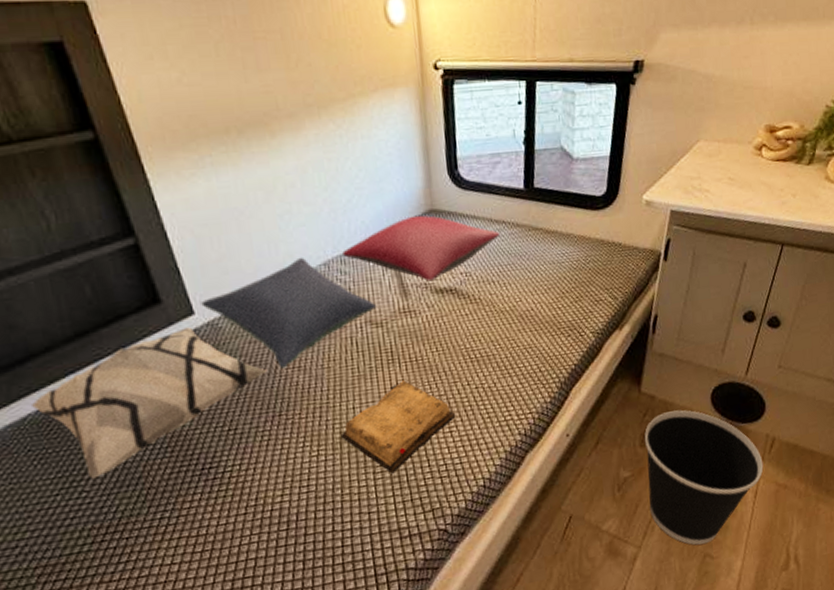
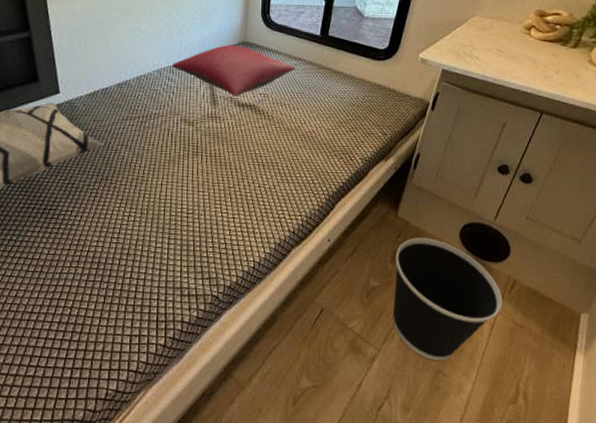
pillow: present [201,257,377,369] -> none [65,63,192,145]
diary: present [340,380,456,474] -> none [148,170,240,242]

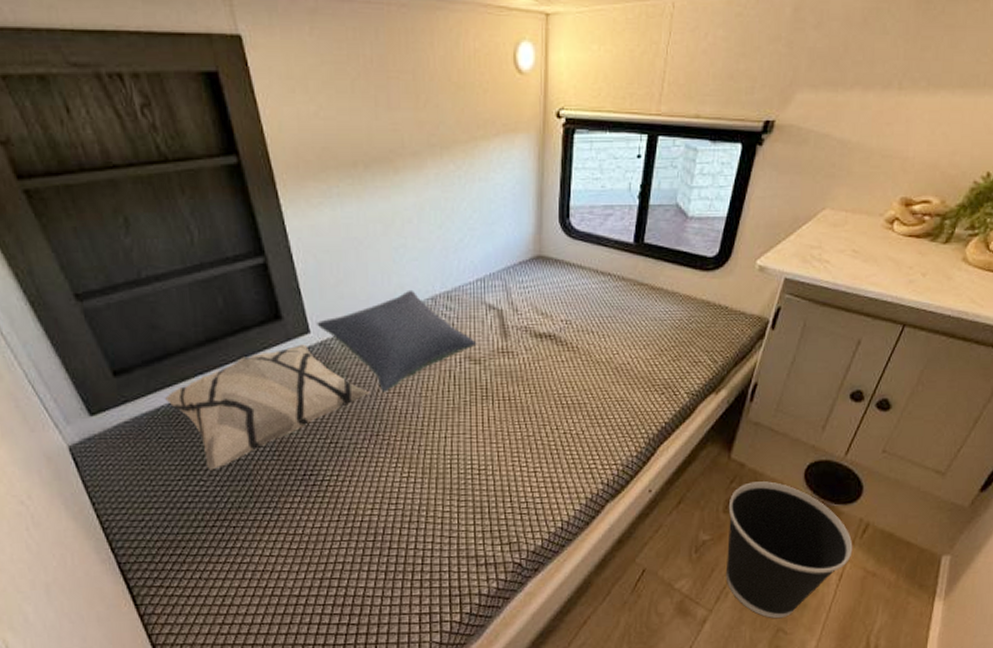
pillow: none [65,63,192,145] -> present [317,289,477,393]
pillow: present [172,44,295,97] -> none [450,260,604,325]

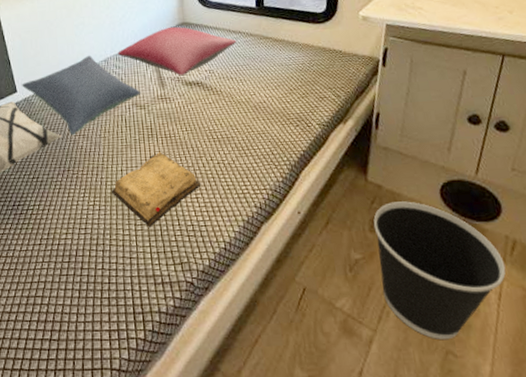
diary: none [430,417,542,504] -> present [111,152,202,228]
pillow: none [450,260,604,325] -> present [118,26,237,76]

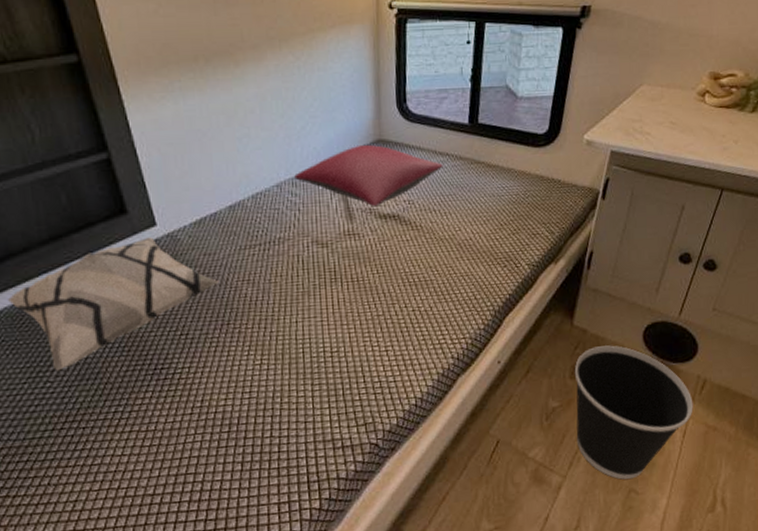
pillow: present [22,55,141,136] -> none [163,178,324,281]
diary: present [111,152,202,228] -> none [282,299,393,387]

